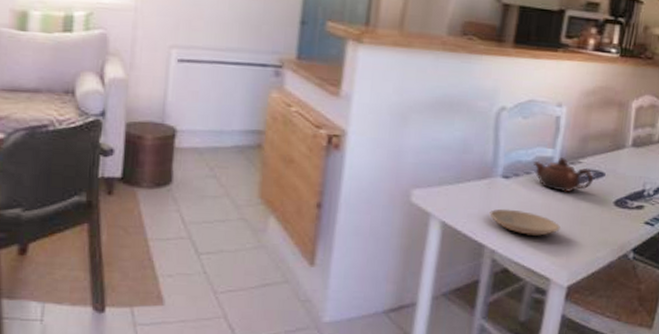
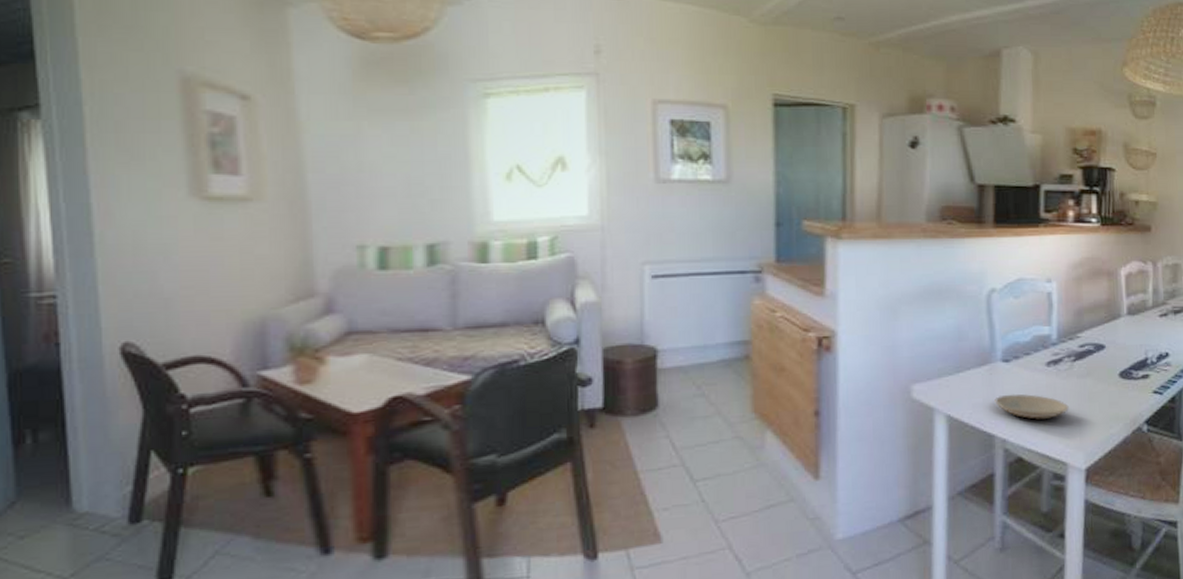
teapot: present [532,158,594,193] -> none [1031,334,1095,370]

